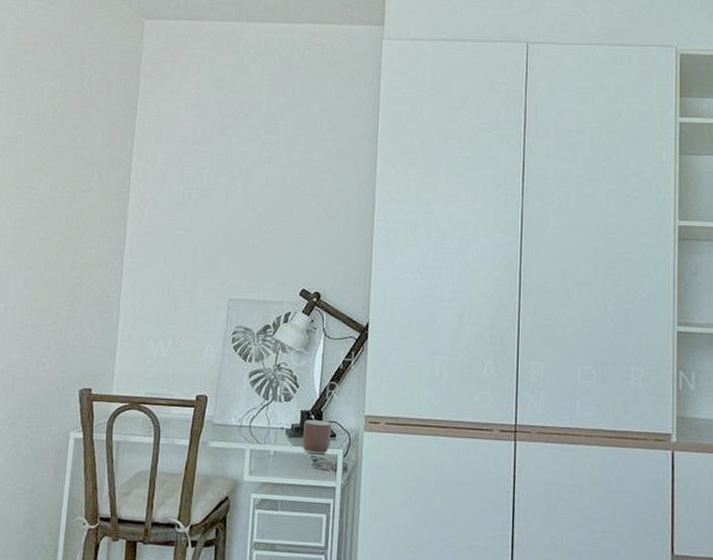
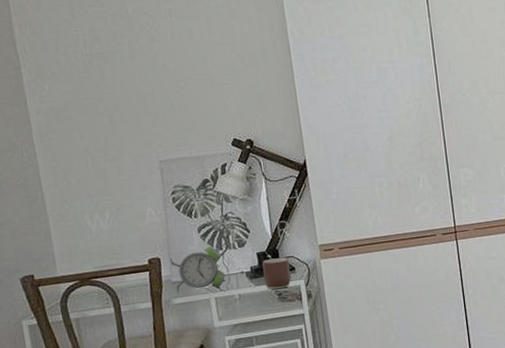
alarm clock: none [216,394,272,439] -> present [169,246,230,293]

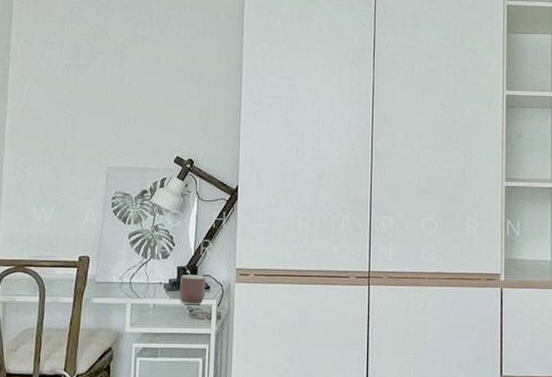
alarm clock: present [169,246,230,293] -> none [97,254,151,294]

